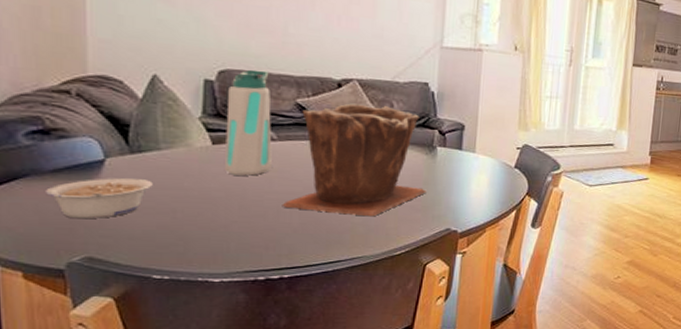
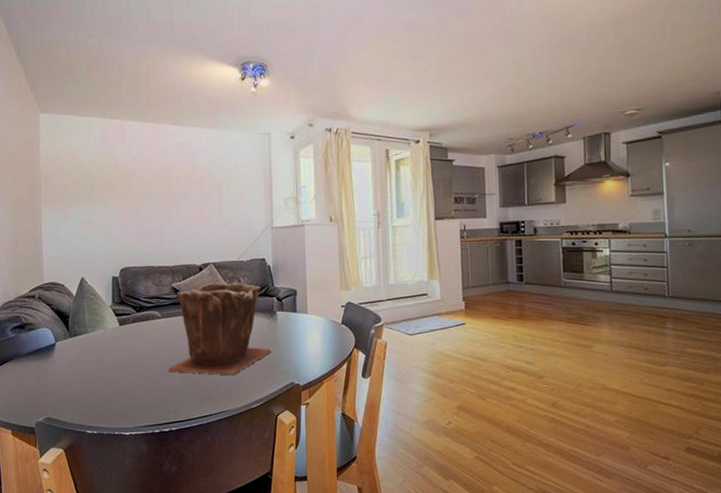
legume: present [46,178,153,219] -> none [23,356,84,389]
water bottle: present [224,69,272,177] -> none [127,265,159,349]

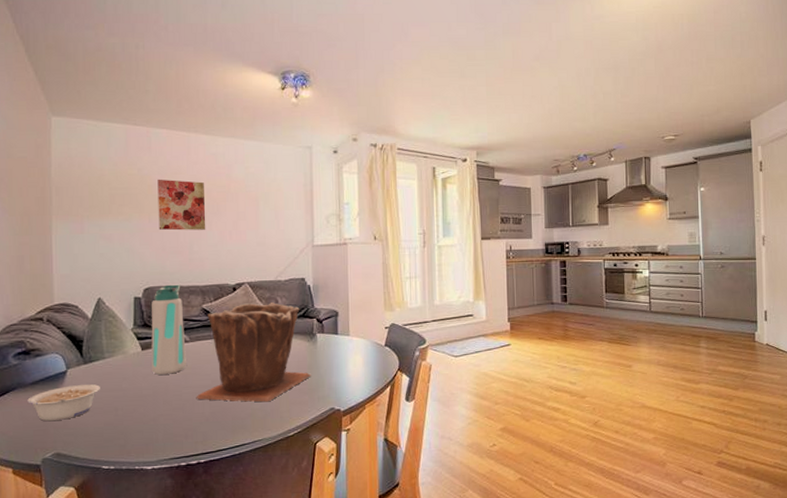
legume: none [23,356,84,389] -> present [27,384,100,422]
water bottle: none [127,265,159,349] -> present [151,284,186,376]
wall art: none [131,167,175,215] -> present [157,179,206,231]

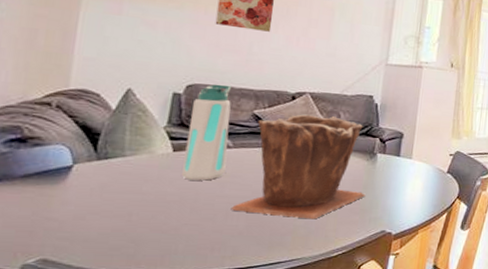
legume: present [27,384,100,422] -> none [13,183,114,222]

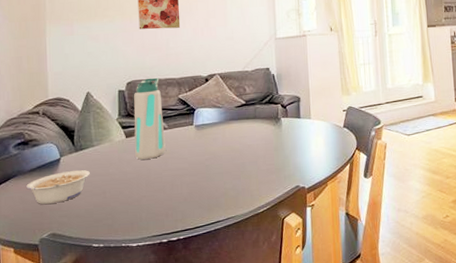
legume: none [13,183,114,222] -> present [26,170,90,205]
plant pot: present [230,114,365,220] -> none [175,91,278,182]

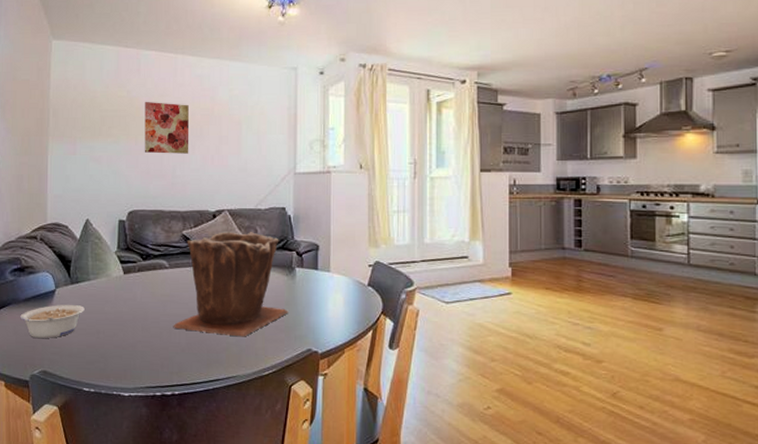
water bottle: present [134,77,166,161] -> none [131,209,165,301]
plant pot: none [175,91,278,182] -> present [173,232,288,337]

